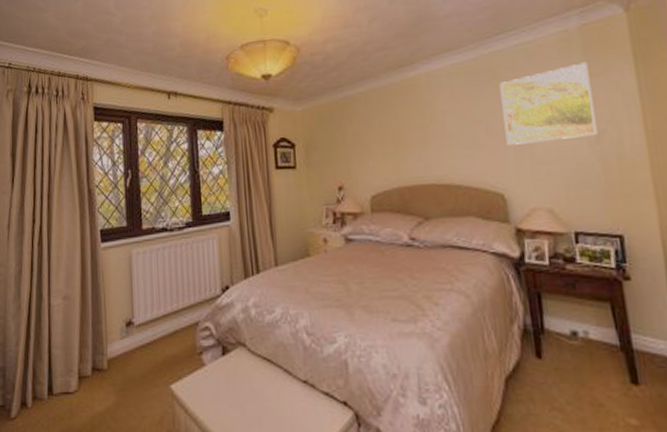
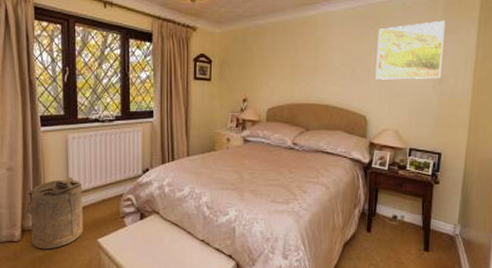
laundry hamper: none [81,303,152,403] -> present [24,177,83,250]

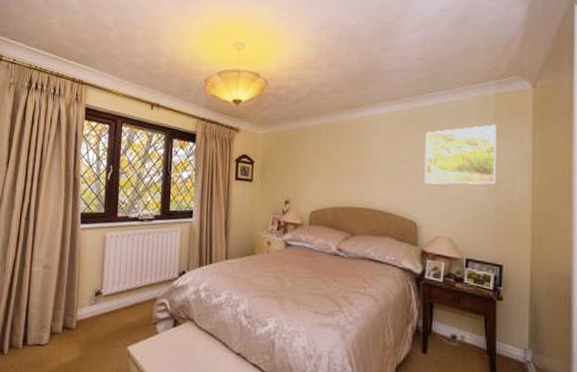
laundry hamper: present [24,177,83,250] -> none [55,277,116,356]

